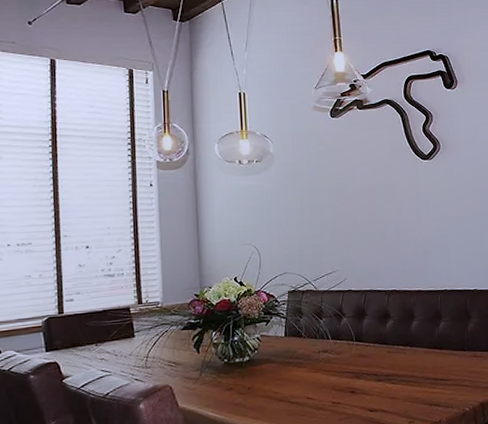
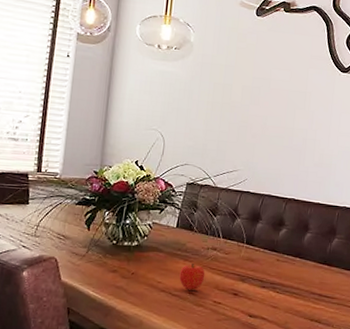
fruit: none [295,369,321,396] -> present [179,264,205,290]

